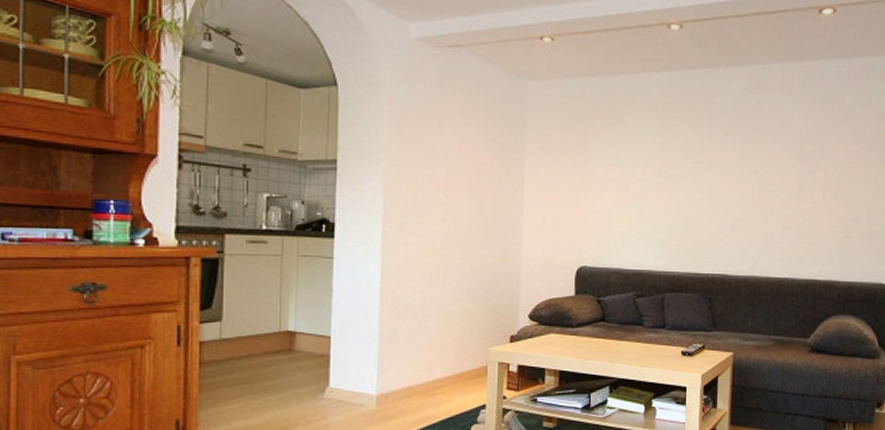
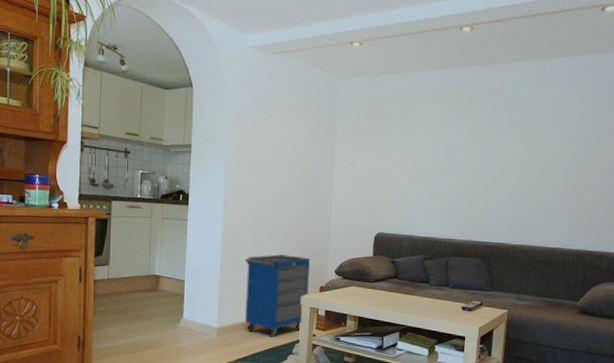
cabinet: none [411,298,498,403] -> present [244,254,311,337]

